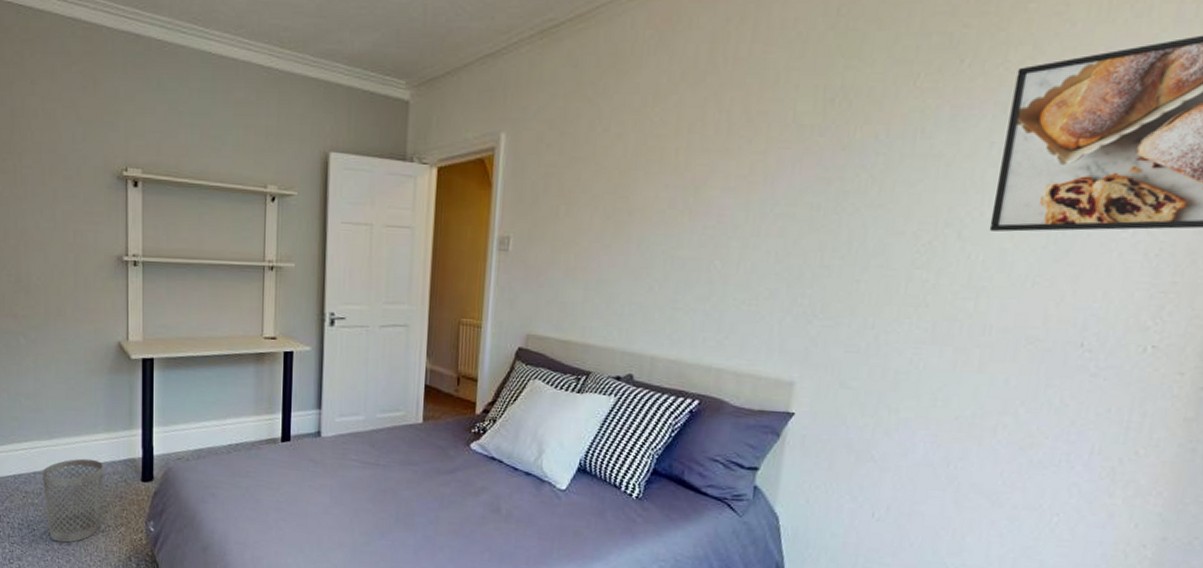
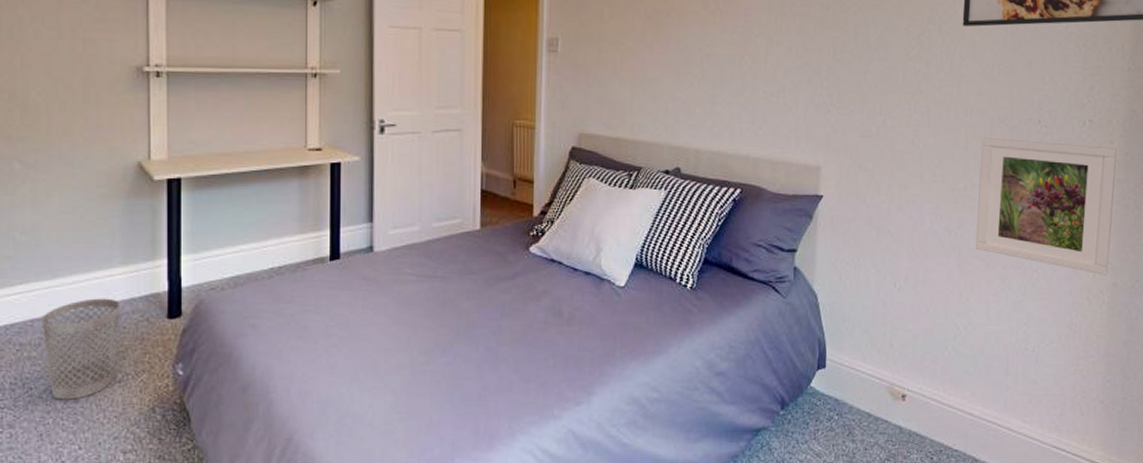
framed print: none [979,359,1189,527] -> present [976,137,1118,275]

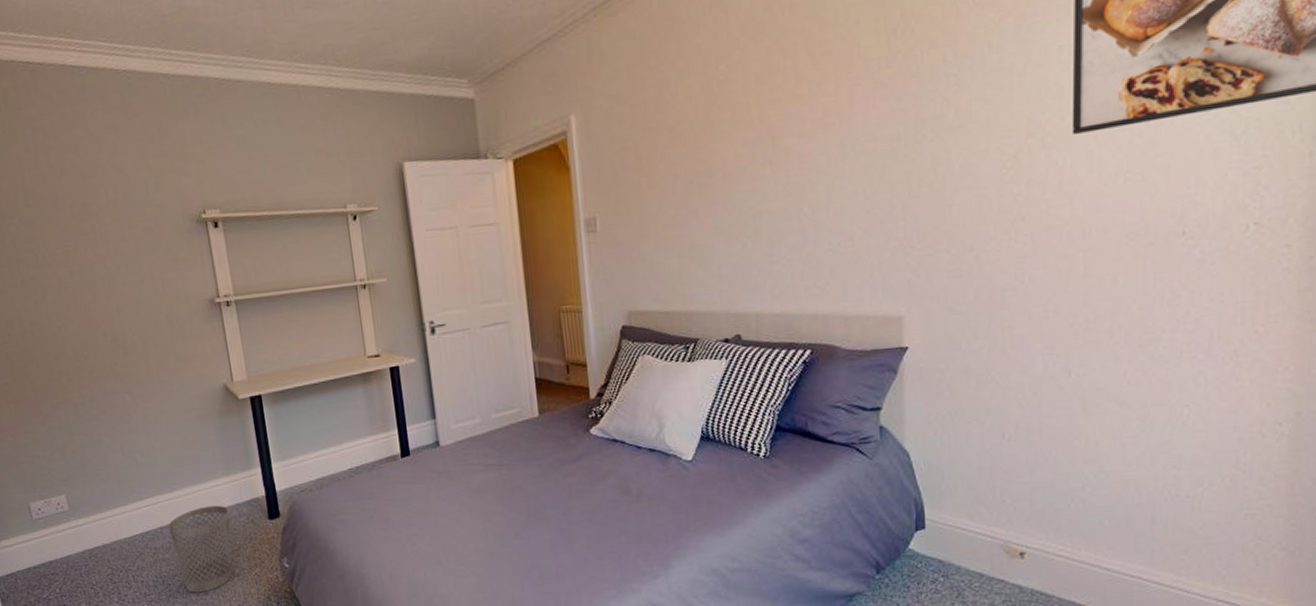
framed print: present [976,137,1118,275] -> none [1104,252,1297,404]

